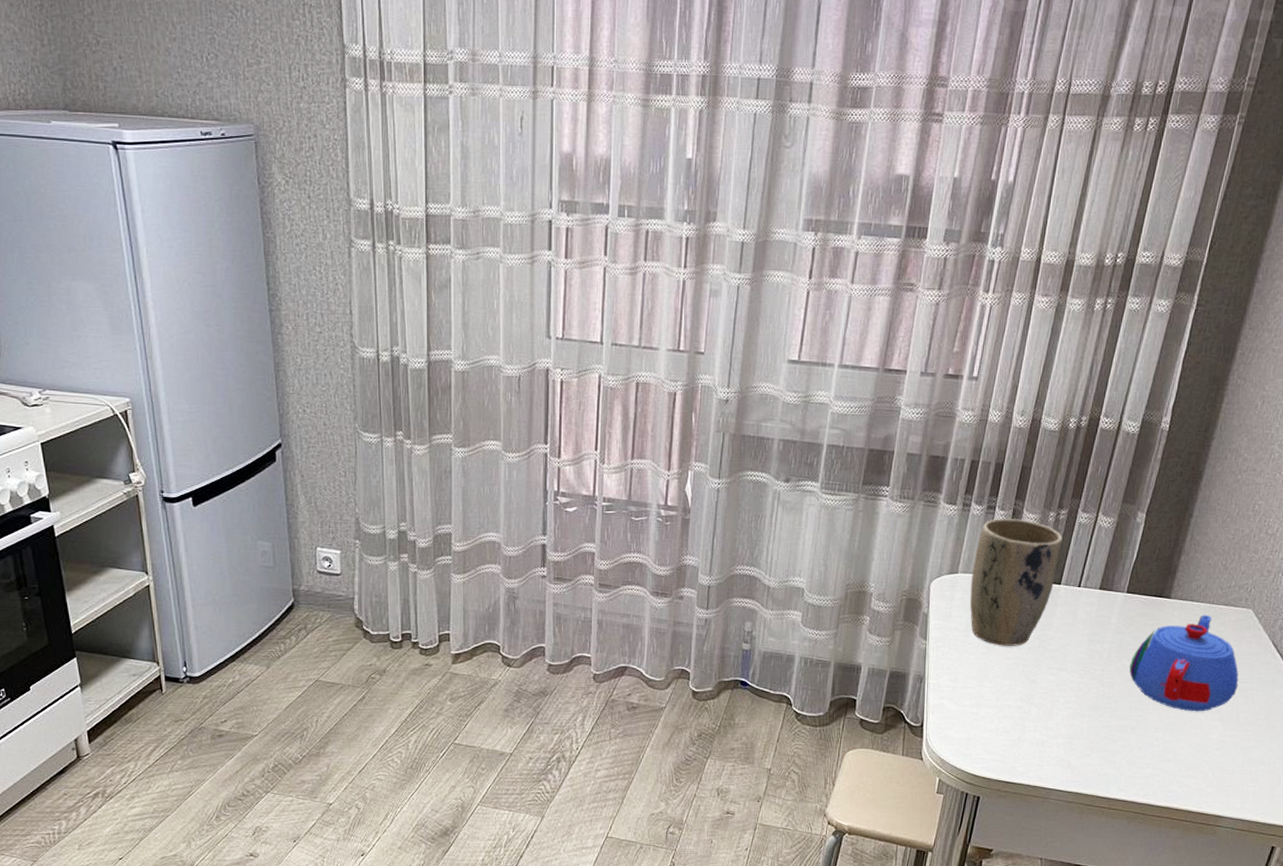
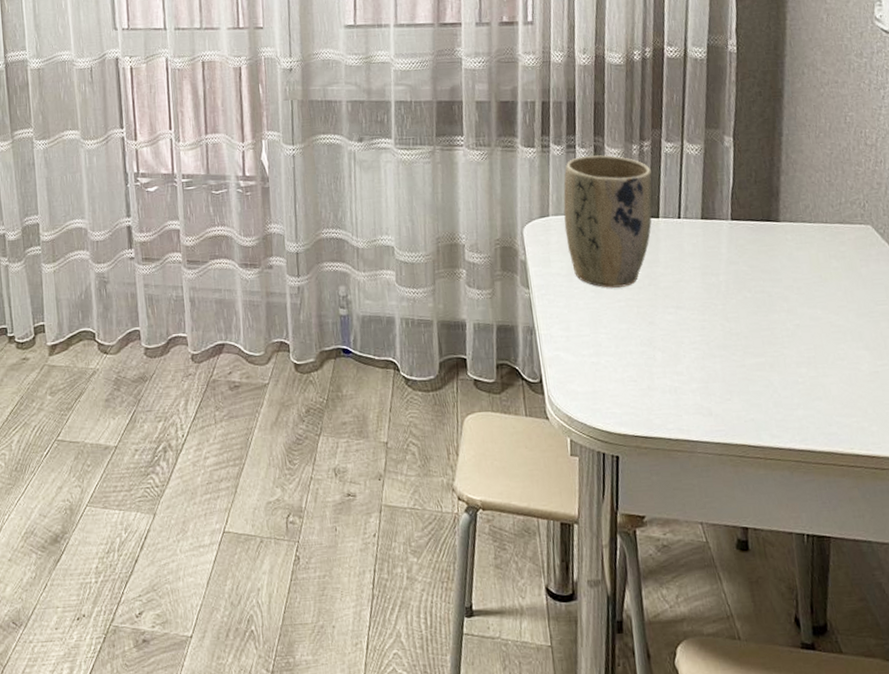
teapot: present [1129,614,1239,712] -> none [752,235,877,342]

